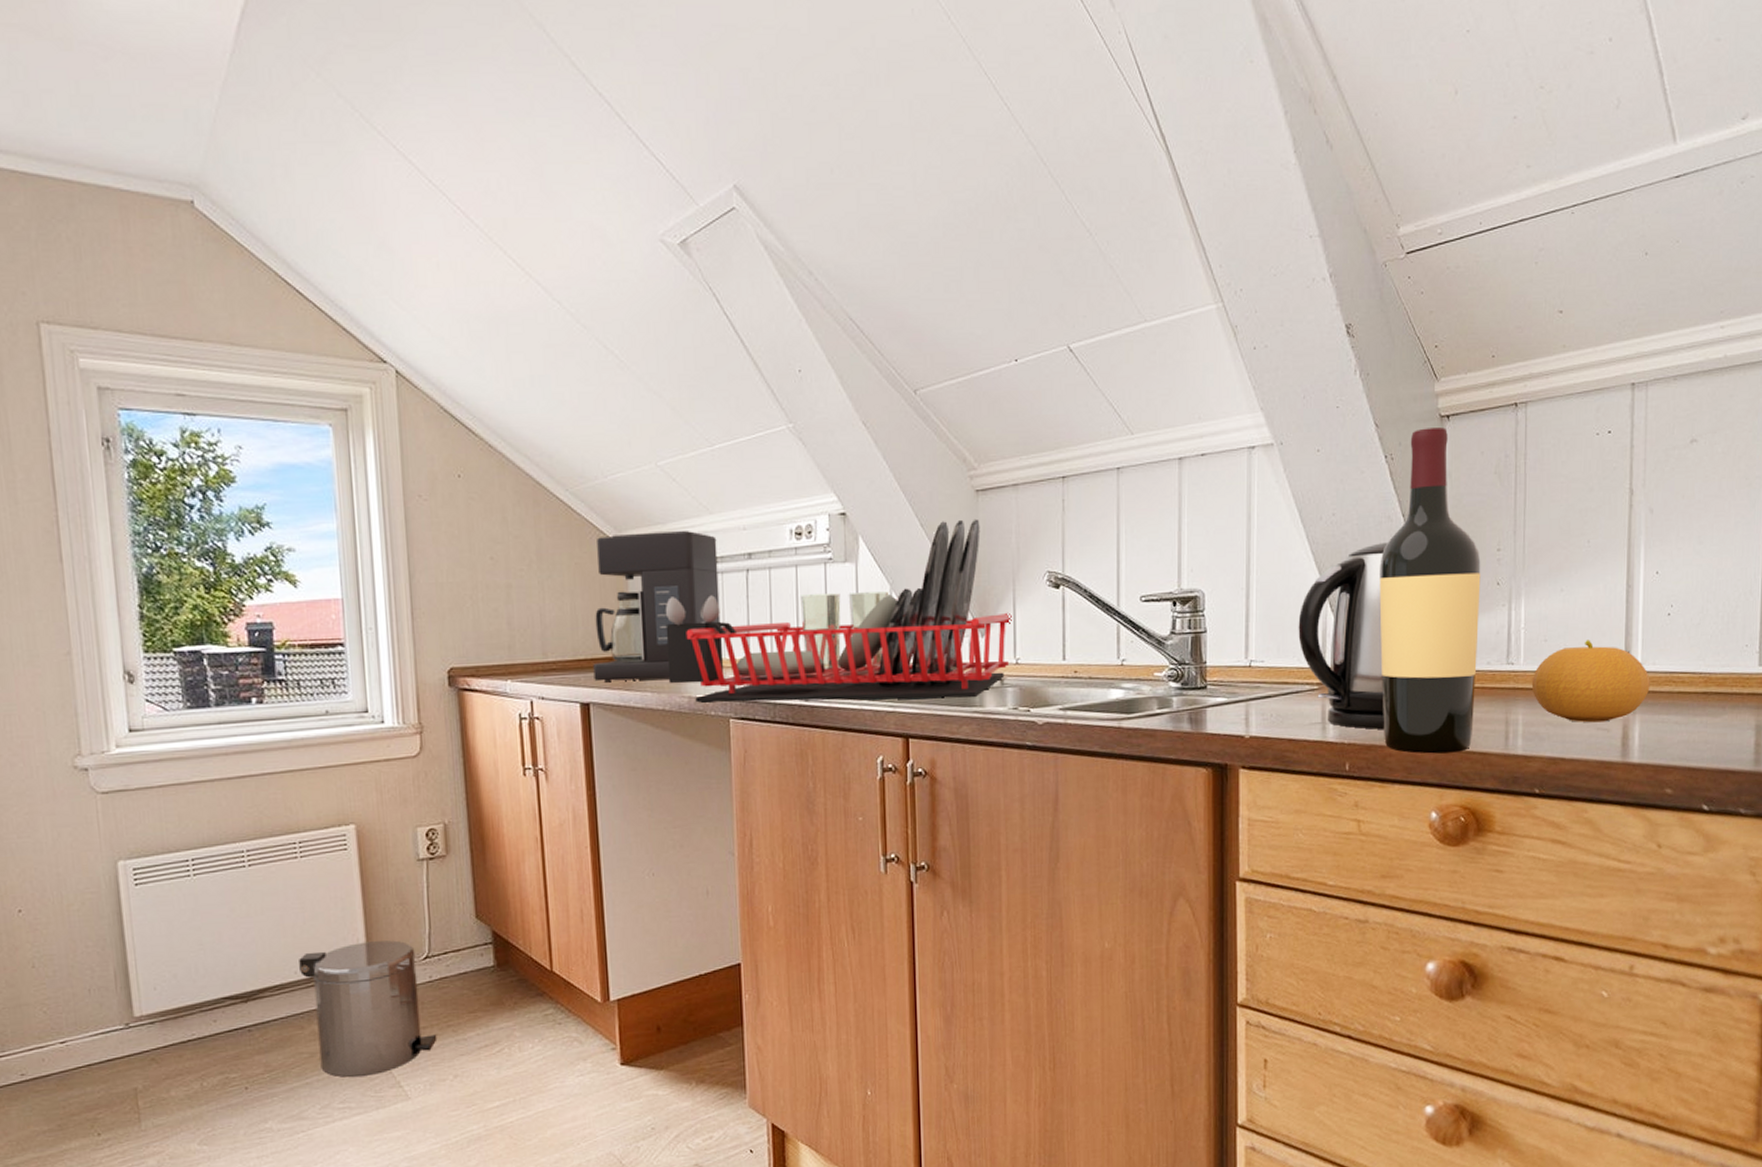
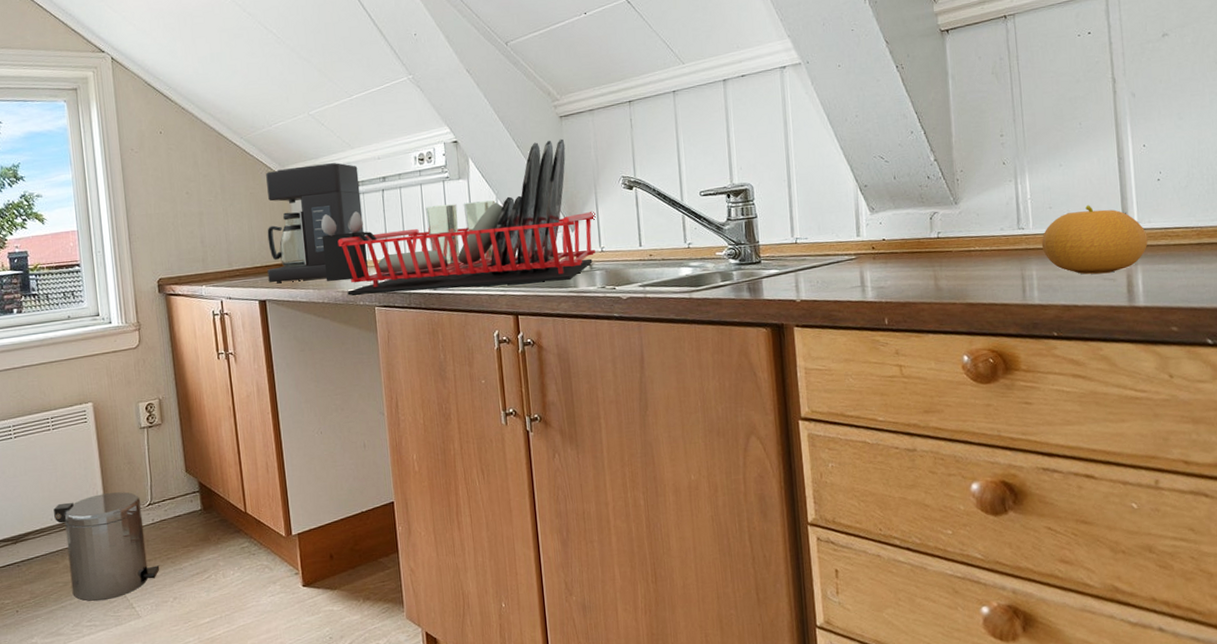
kettle: present [1298,541,1388,729] -> none [834,135,916,289]
wine bottle: present [1379,427,1481,754] -> none [899,40,994,308]

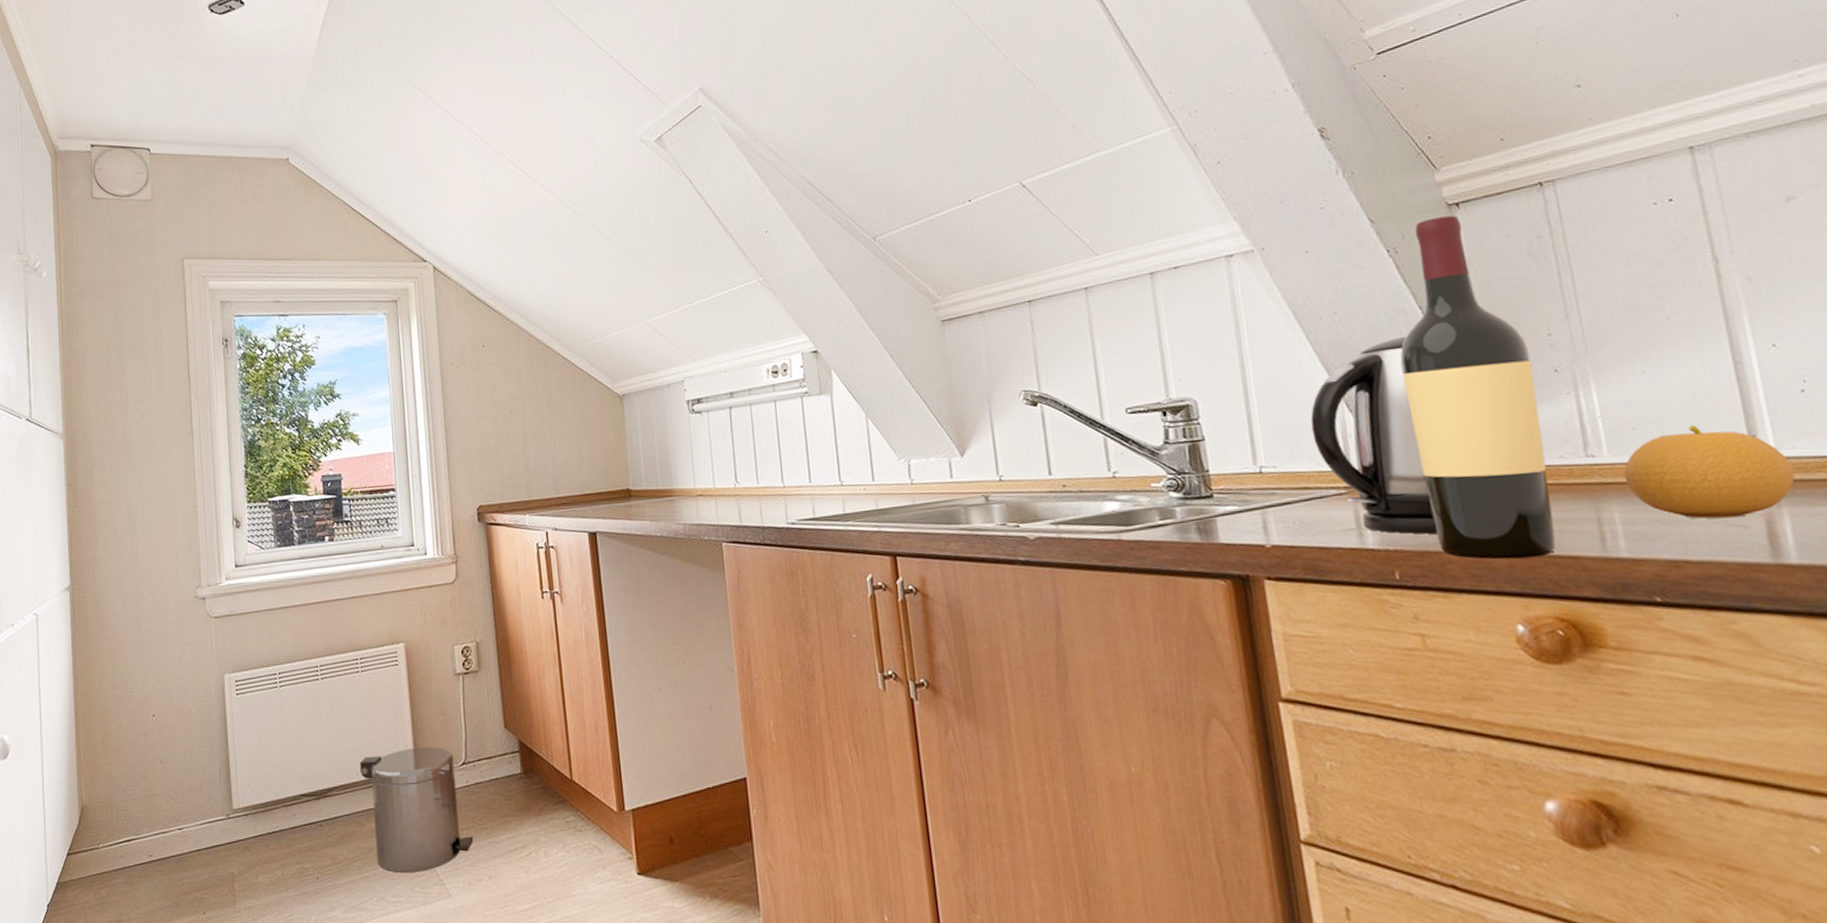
coffee maker: present [266,163,364,283] -> none [597,377,709,513]
dish rack: present [320,138,595,296] -> none [658,346,992,529]
kettle: none [834,135,916,289] -> present [1310,336,1437,534]
wine bottle: none [899,40,994,308] -> present [1400,215,1557,560]

